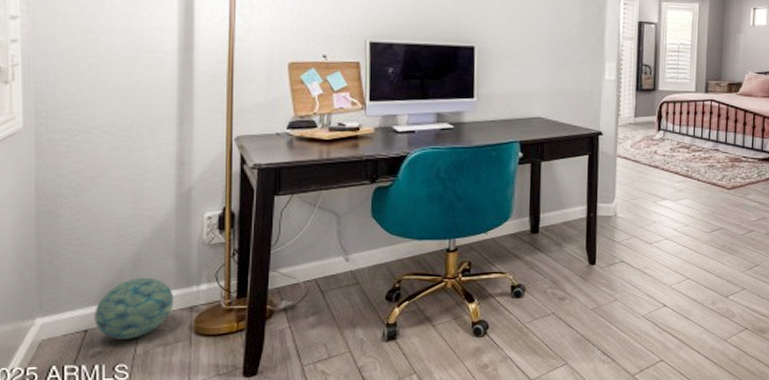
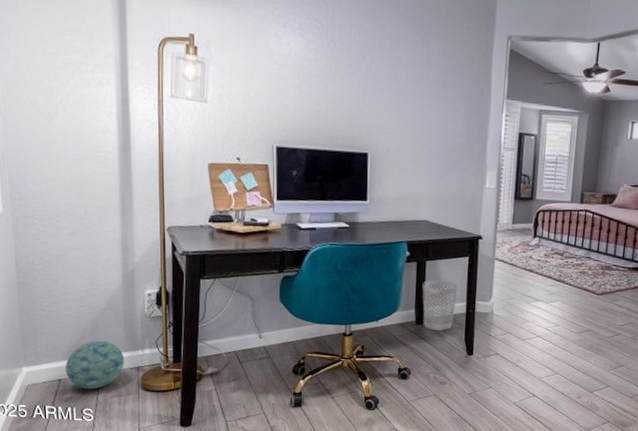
wastebasket: none [537,183,577,239] -> present [422,280,458,331]

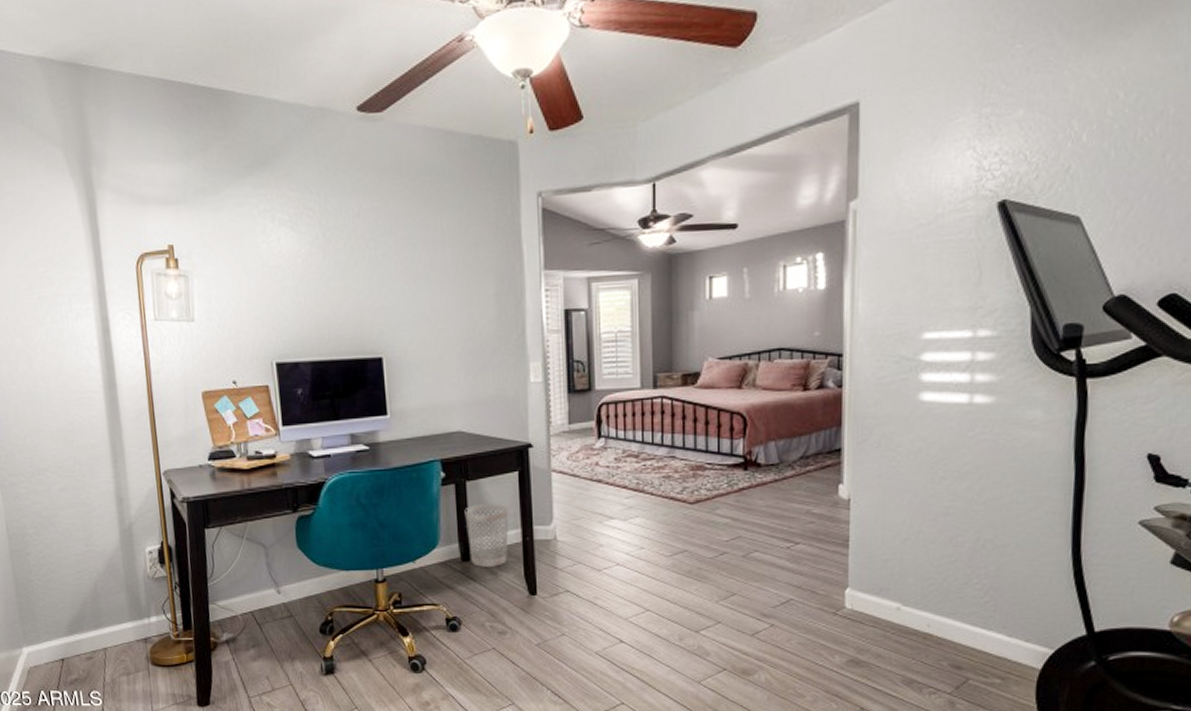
ball: present [65,340,125,389] -> none [67,610,131,668]

